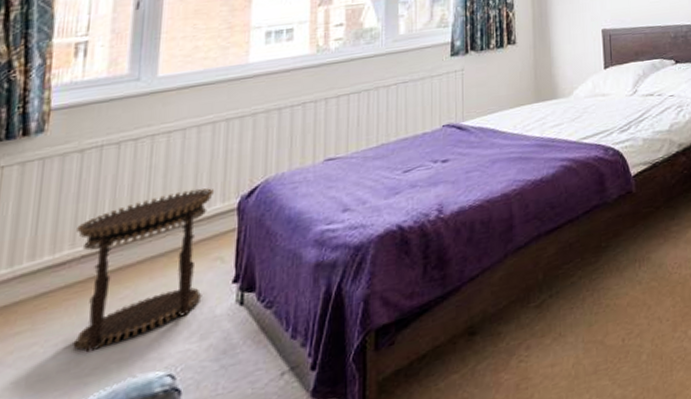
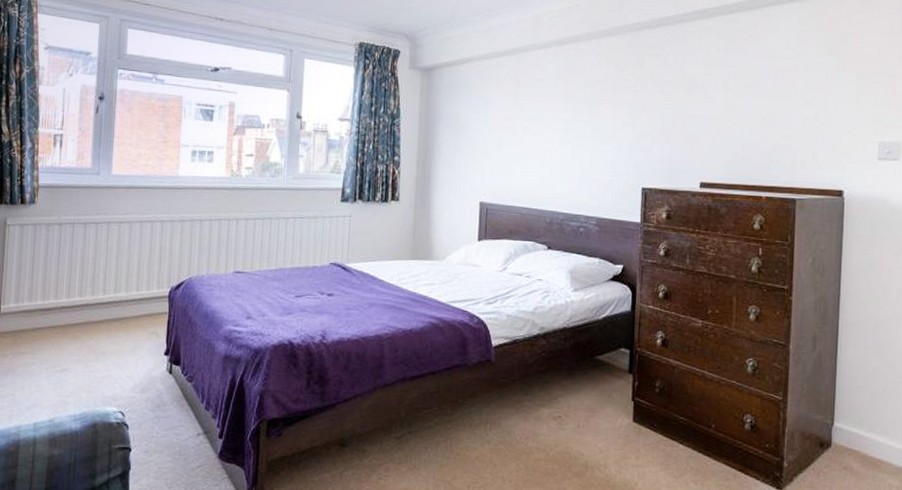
side table: present [73,188,215,353] -> none [58,273,153,380]

